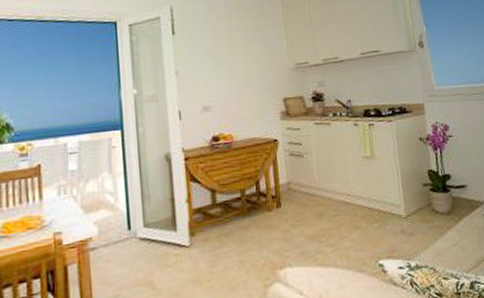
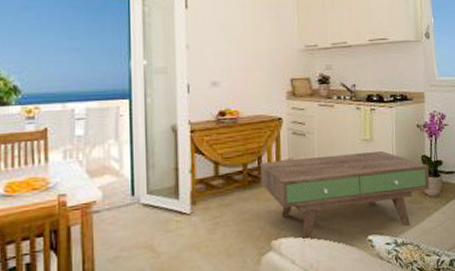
coffee table: none [257,167,440,271] -> present [259,150,430,242]

